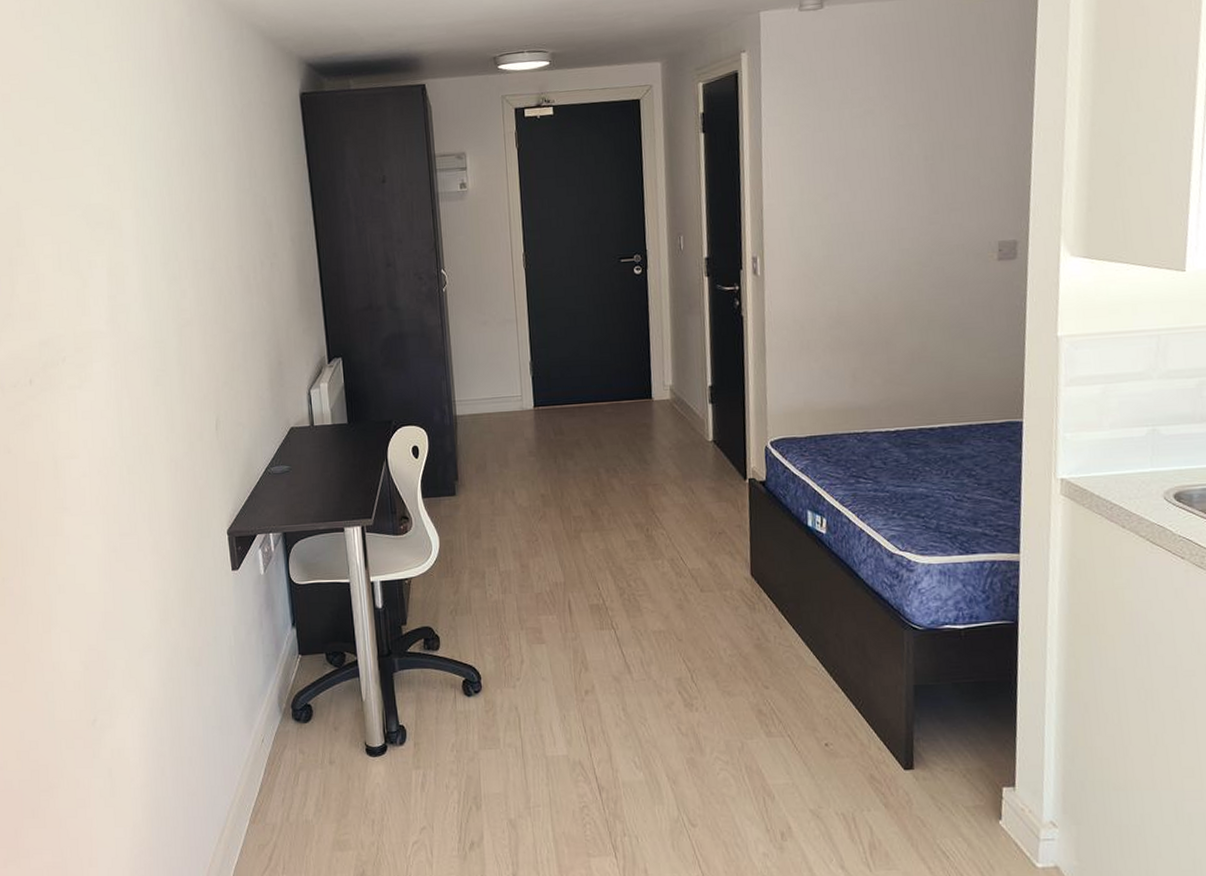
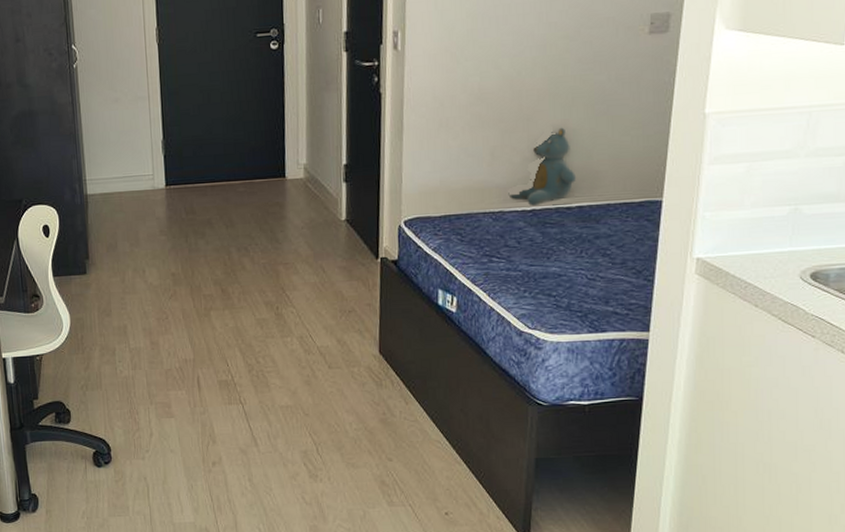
teddy bear: none [871,349,938,428] -> present [508,127,577,207]

